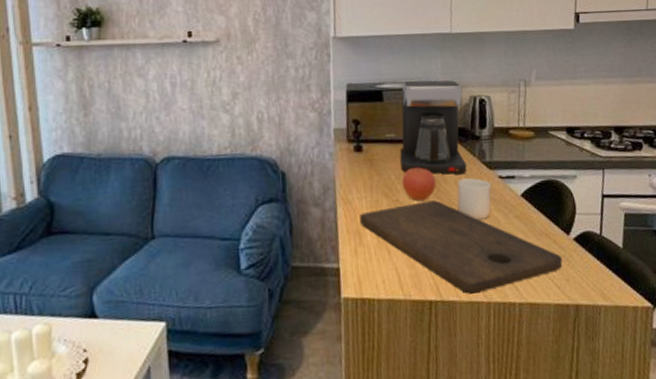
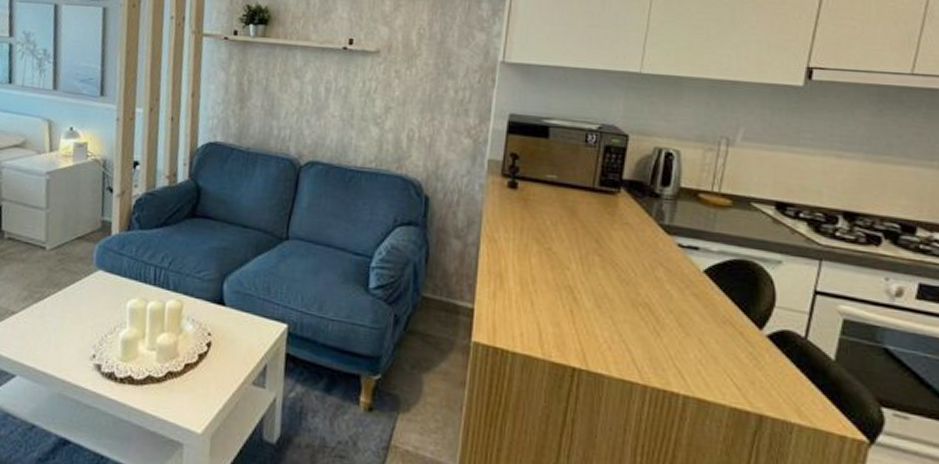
cutting board: present [360,200,563,294] -> none [504,254,748,372]
coffee maker: present [399,80,467,175] -> none [559,119,646,234]
fruit: present [401,167,436,201] -> none [557,216,599,255]
mug: present [457,178,492,220] -> none [620,239,666,290]

